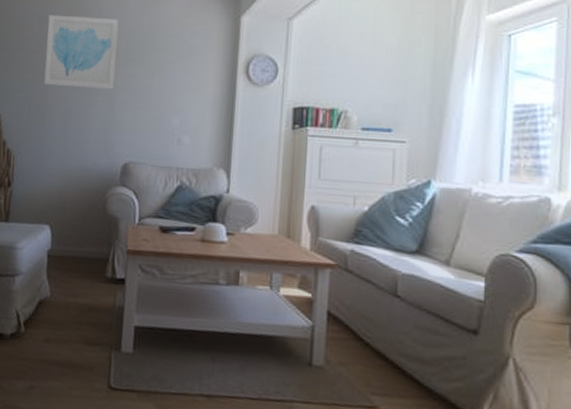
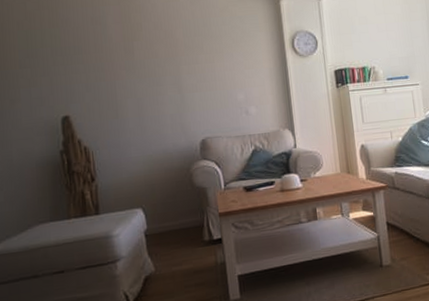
wall art: present [43,15,119,89] -> none [102,13,180,81]

